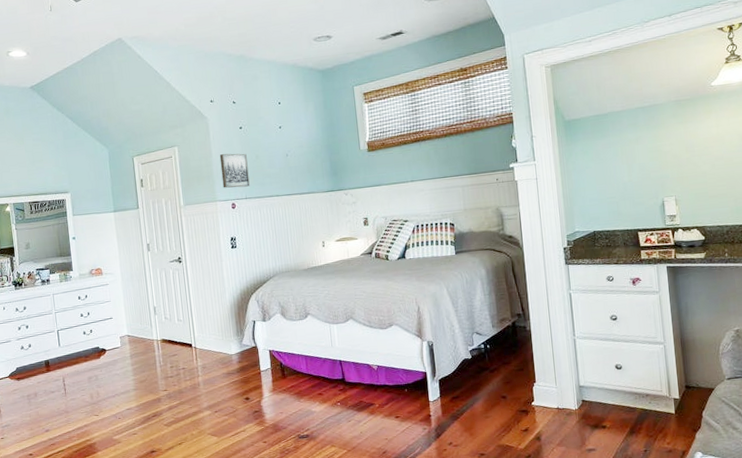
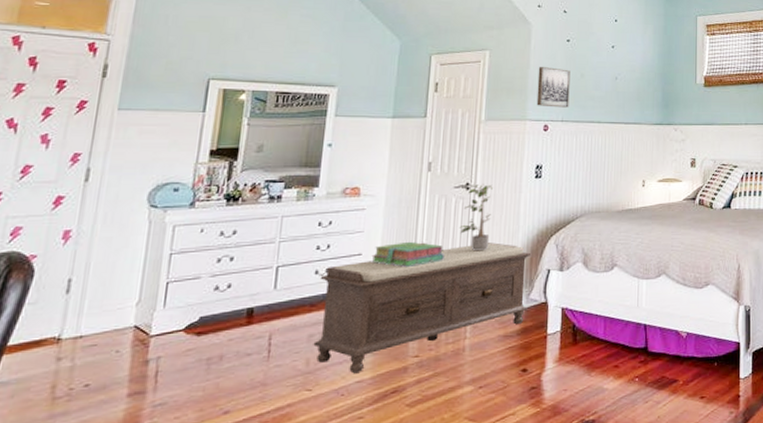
bench: none [87,302,242,403] -> present [313,242,530,373]
stack of books: none [119,306,172,326] -> present [371,241,444,267]
potted plant: none [179,257,204,310] -> present [459,183,493,251]

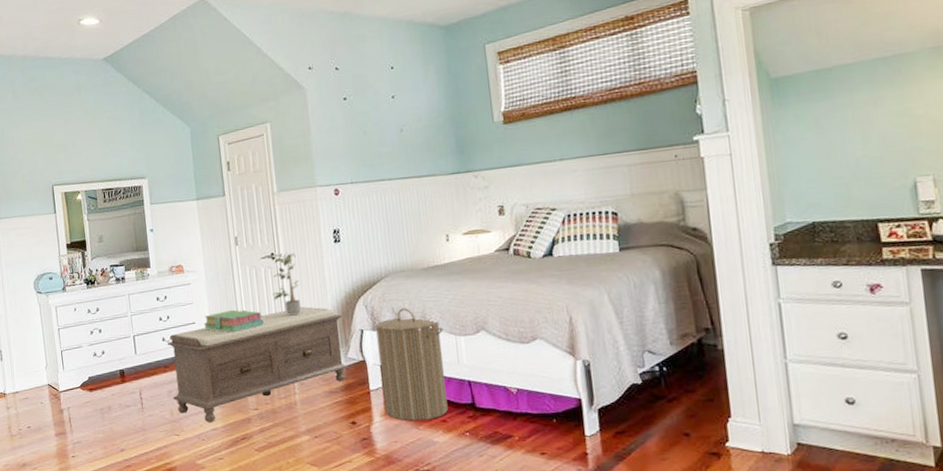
wall art: present [536,67,570,108] -> none [319,129,356,171]
laundry hamper: none [560,249,628,368] -> present [375,307,448,422]

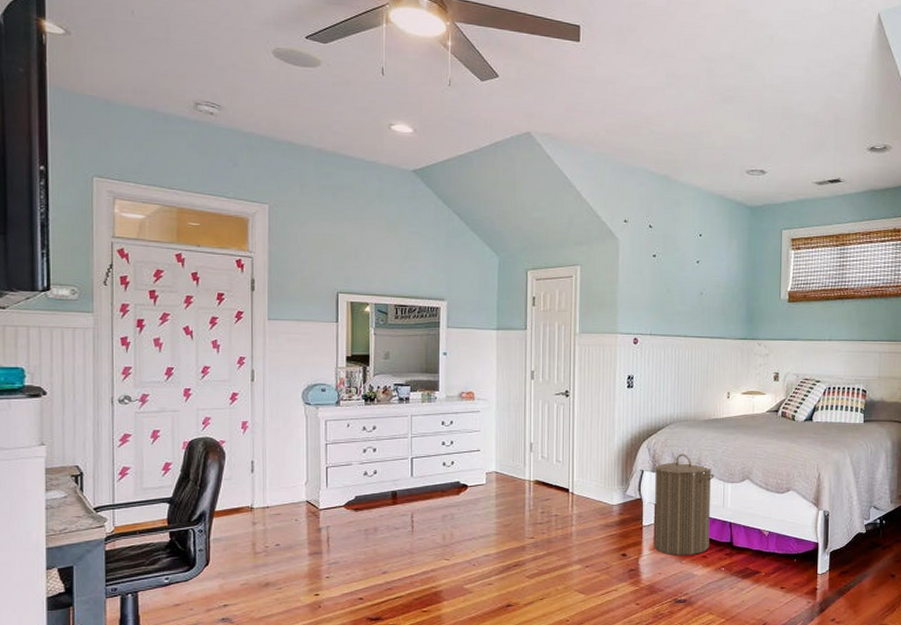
bench: present [167,307,347,422] -> none [447,445,625,548]
stack of books: present [203,309,264,333] -> none [488,441,550,463]
potted plant: present [272,252,302,316] -> none [561,391,589,452]

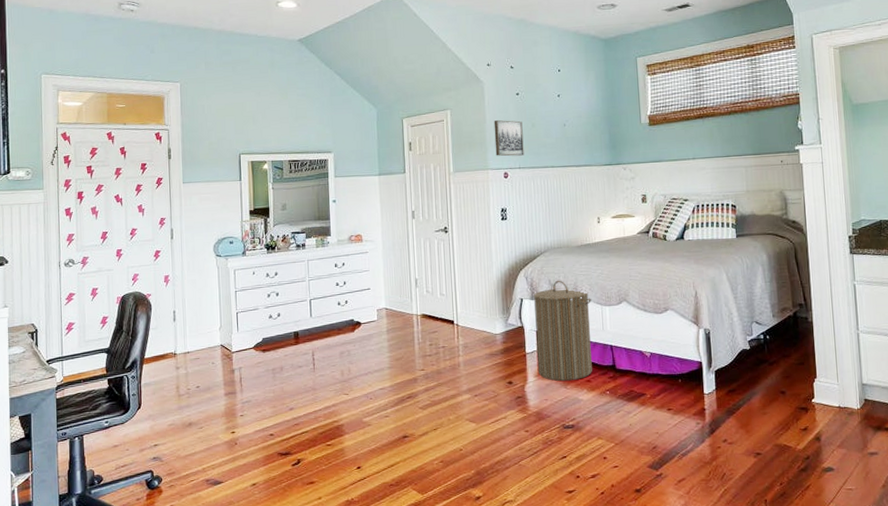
wall art: none [626,282,657,322] -> present [493,120,524,157]

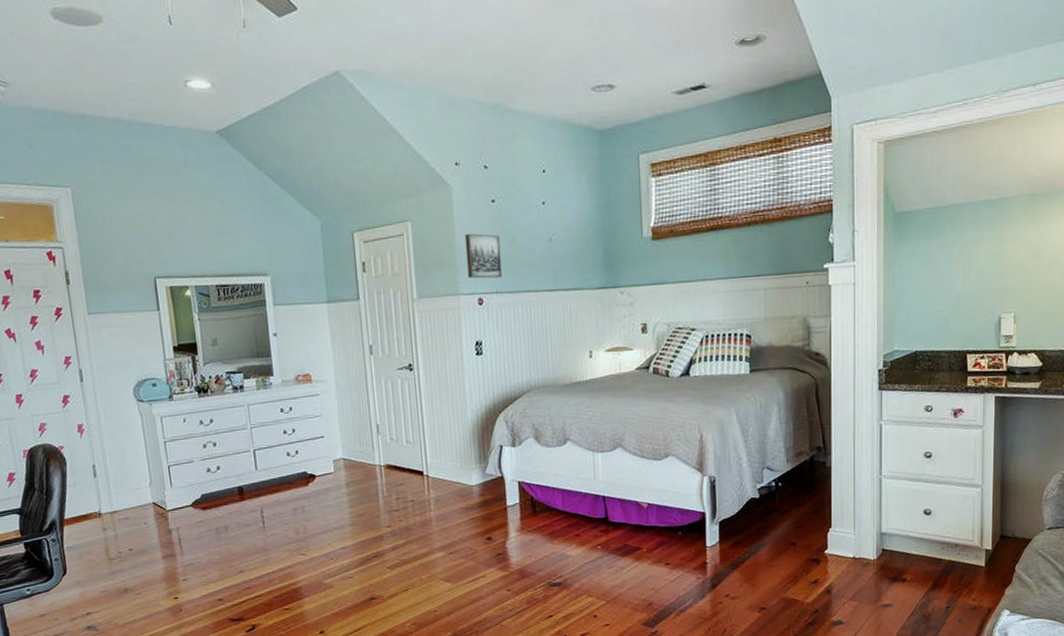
laundry hamper: present [533,280,592,381] -> none [514,424,582,536]

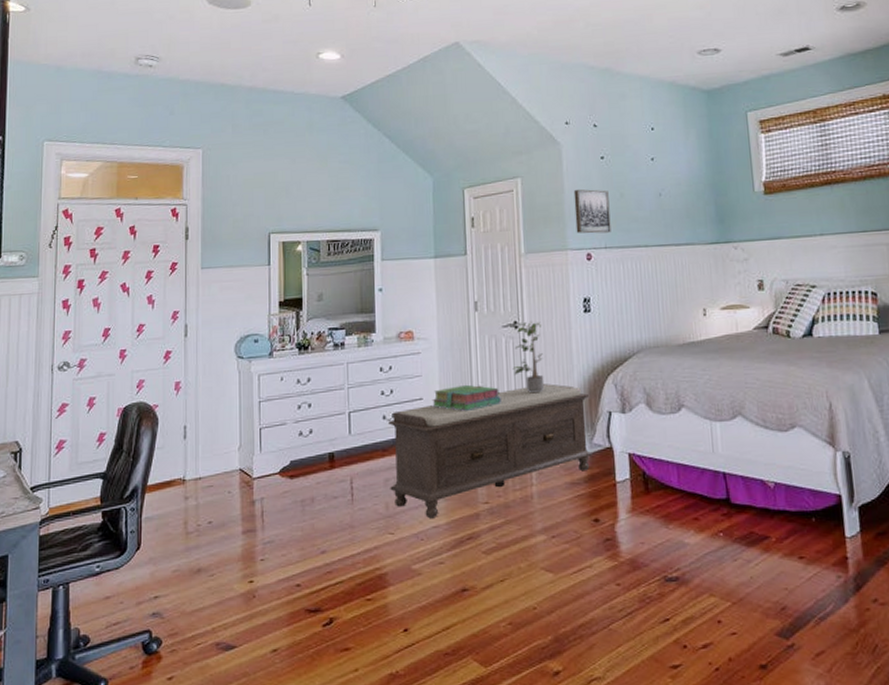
bench: none [292,421,485,540] -> present [388,384,592,518]
stack of books: none [333,423,399,447] -> present [432,384,501,411]
potted plant: none [409,364,440,431] -> present [512,321,545,394]

